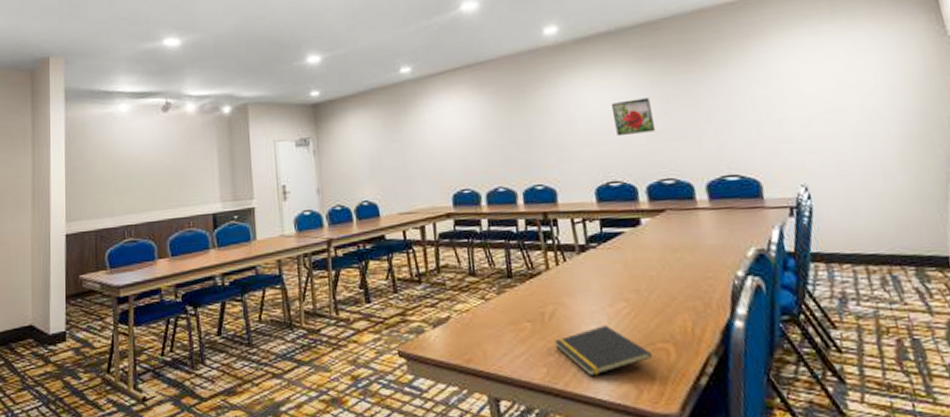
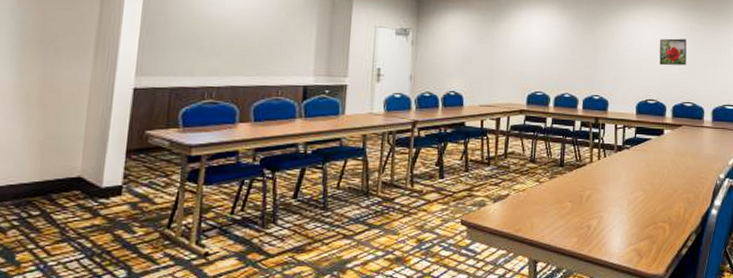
notepad: present [554,325,652,376] -> none [587,208,653,245]

